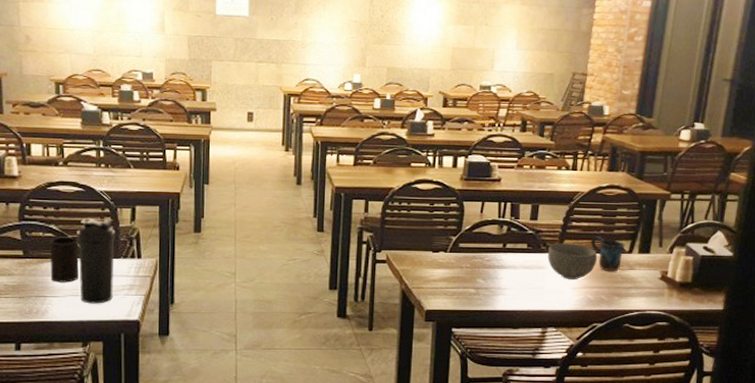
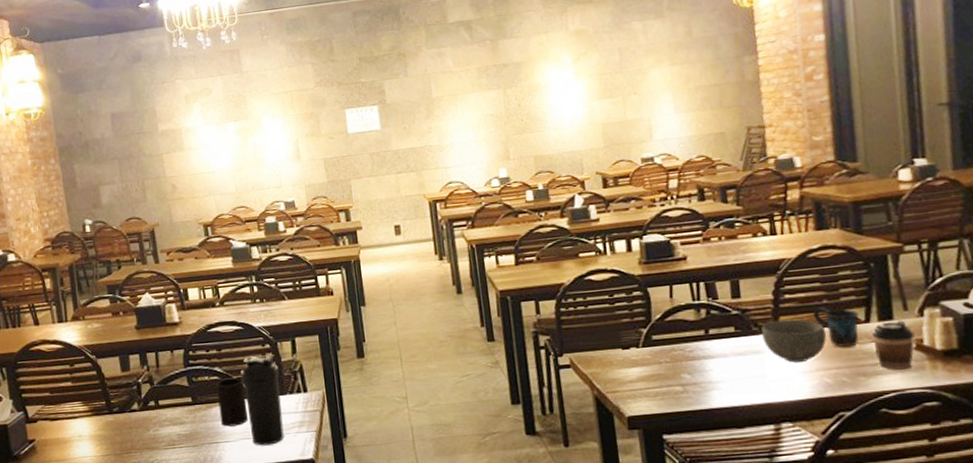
coffee cup: none [631,254,662,294] -> present [871,320,915,370]

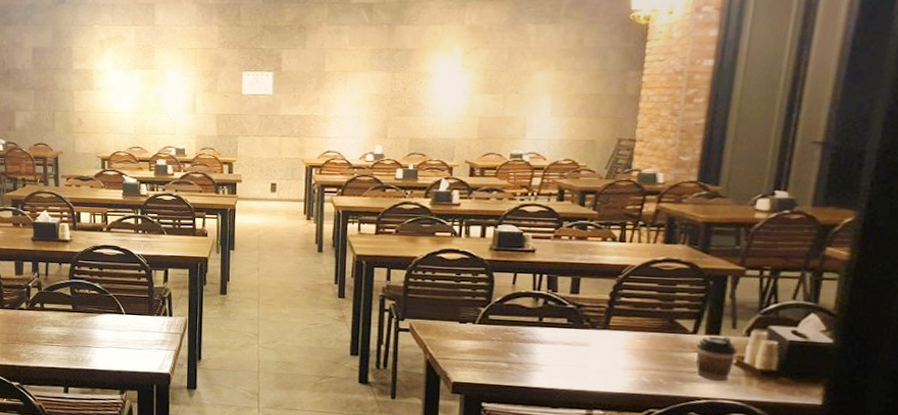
cup: present [217,377,248,427] -> none [94,294,119,336]
water bottle: present [240,355,284,446] -> none [117,278,150,356]
bowl: present [761,319,826,363] -> none [592,319,652,360]
mug: present [813,307,860,348] -> none [644,313,689,354]

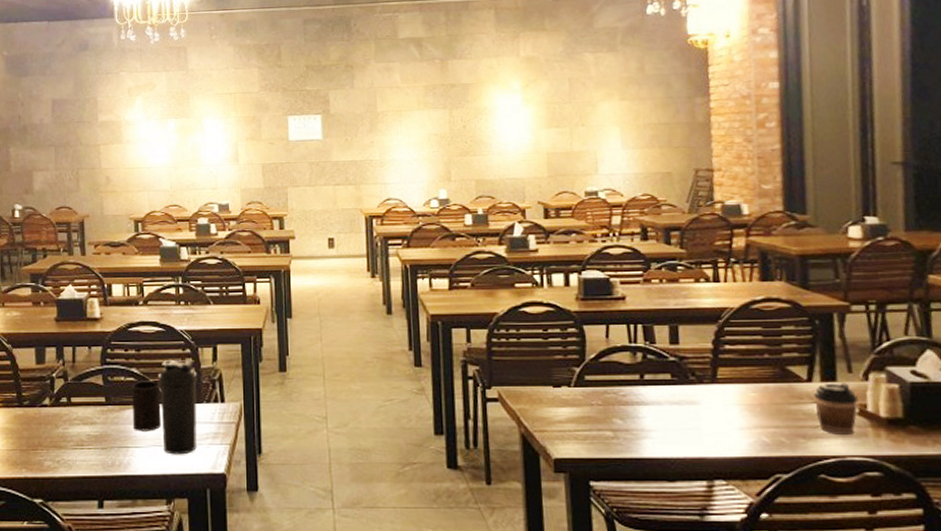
cup: none [94,294,119,336] -> present [132,381,161,431]
water bottle: none [117,278,150,356] -> present [158,359,197,455]

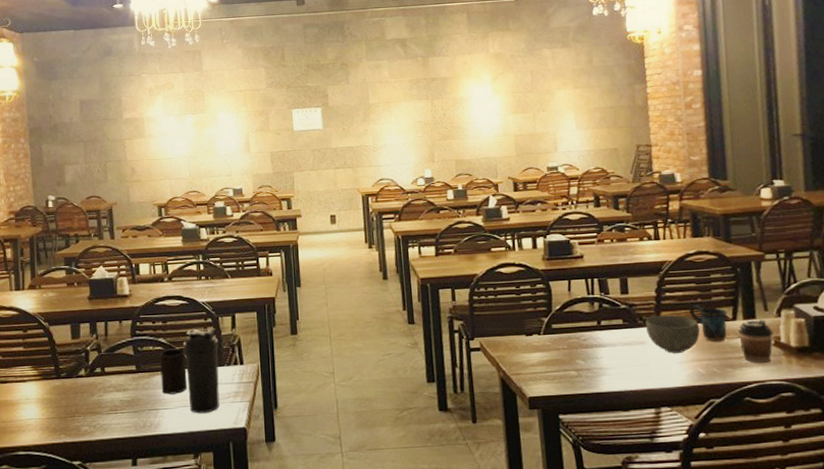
bowl: none [699,370,766,417] -> present [645,314,700,353]
mug: none [753,361,802,406] -> present [689,305,728,342]

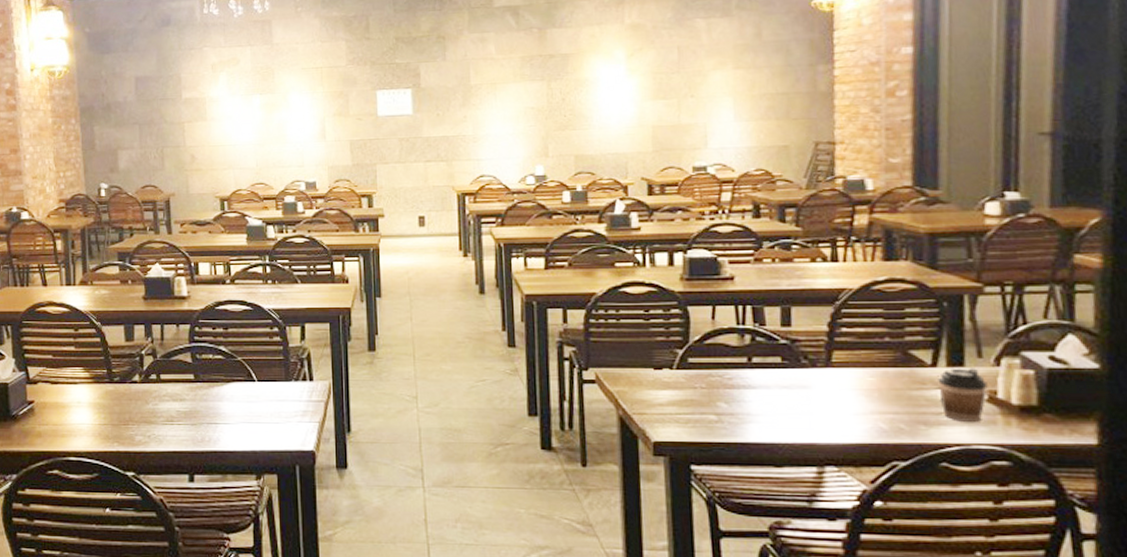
cup: present [160,348,187,395] -> none [221,359,250,408]
water bottle: present [183,328,220,414] -> none [246,337,285,432]
bowl: present [645,314,700,353] -> none [812,354,885,402]
mug: present [689,305,728,342] -> none [872,345,926,392]

